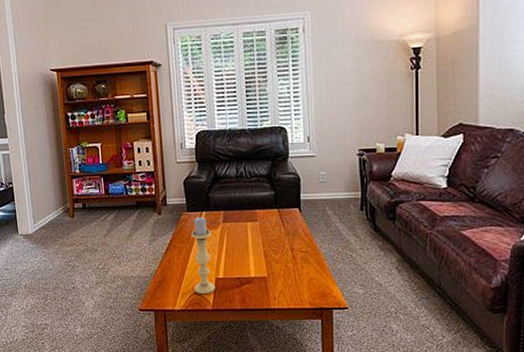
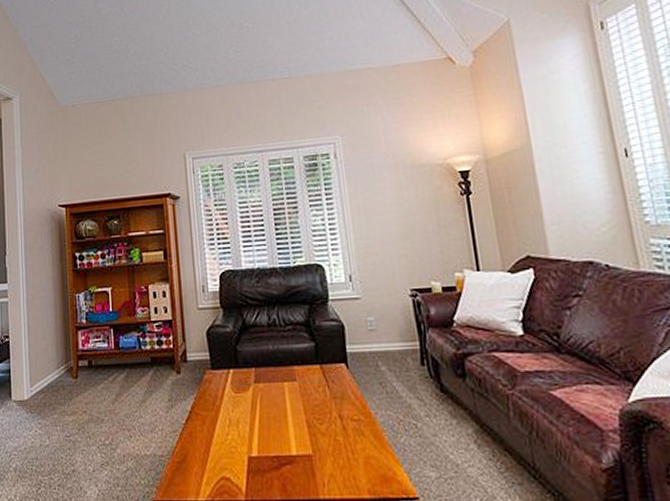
candle holder: present [190,216,215,295] -> none [216,375,248,480]

